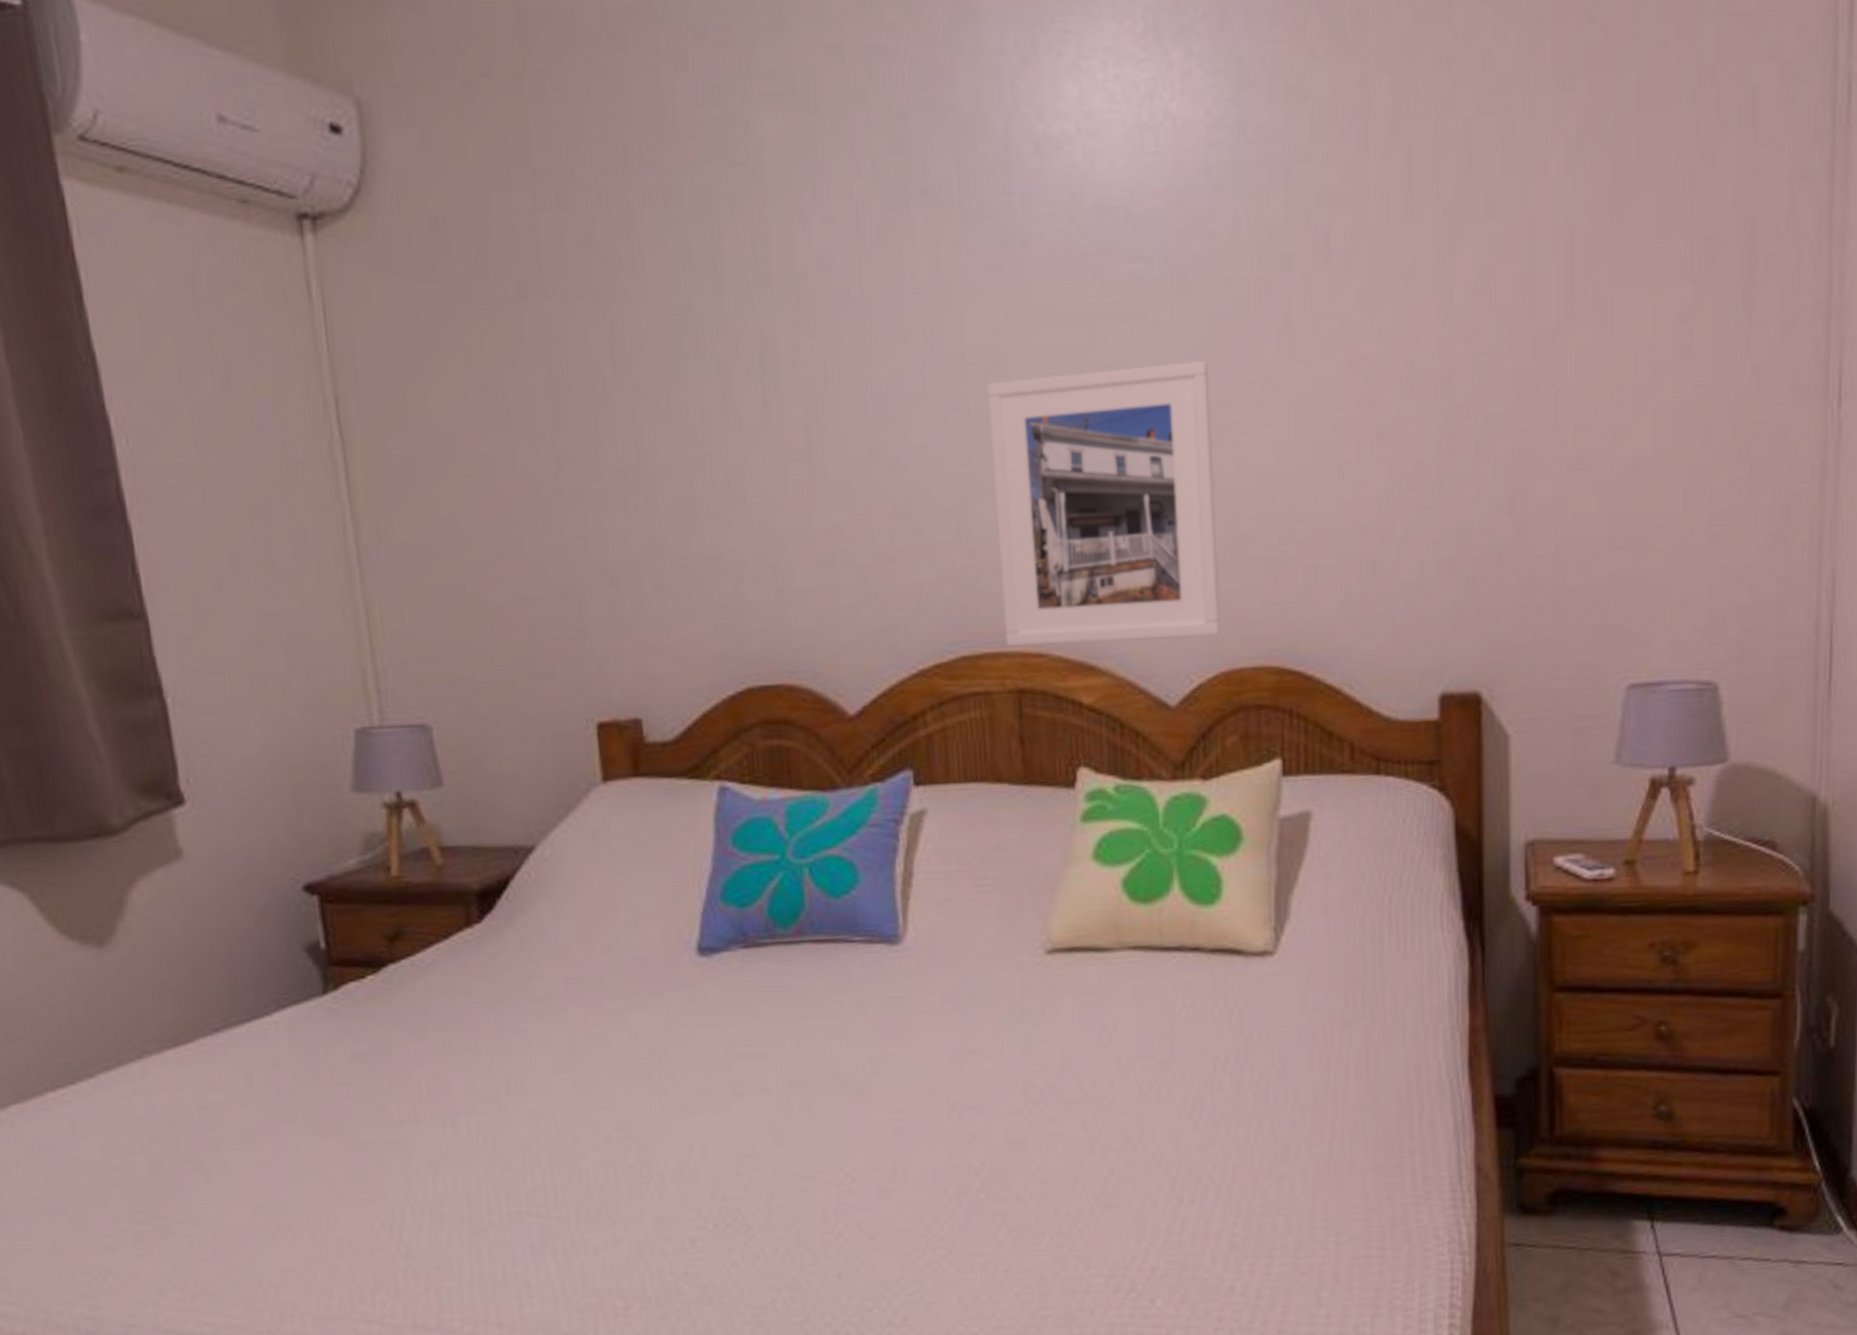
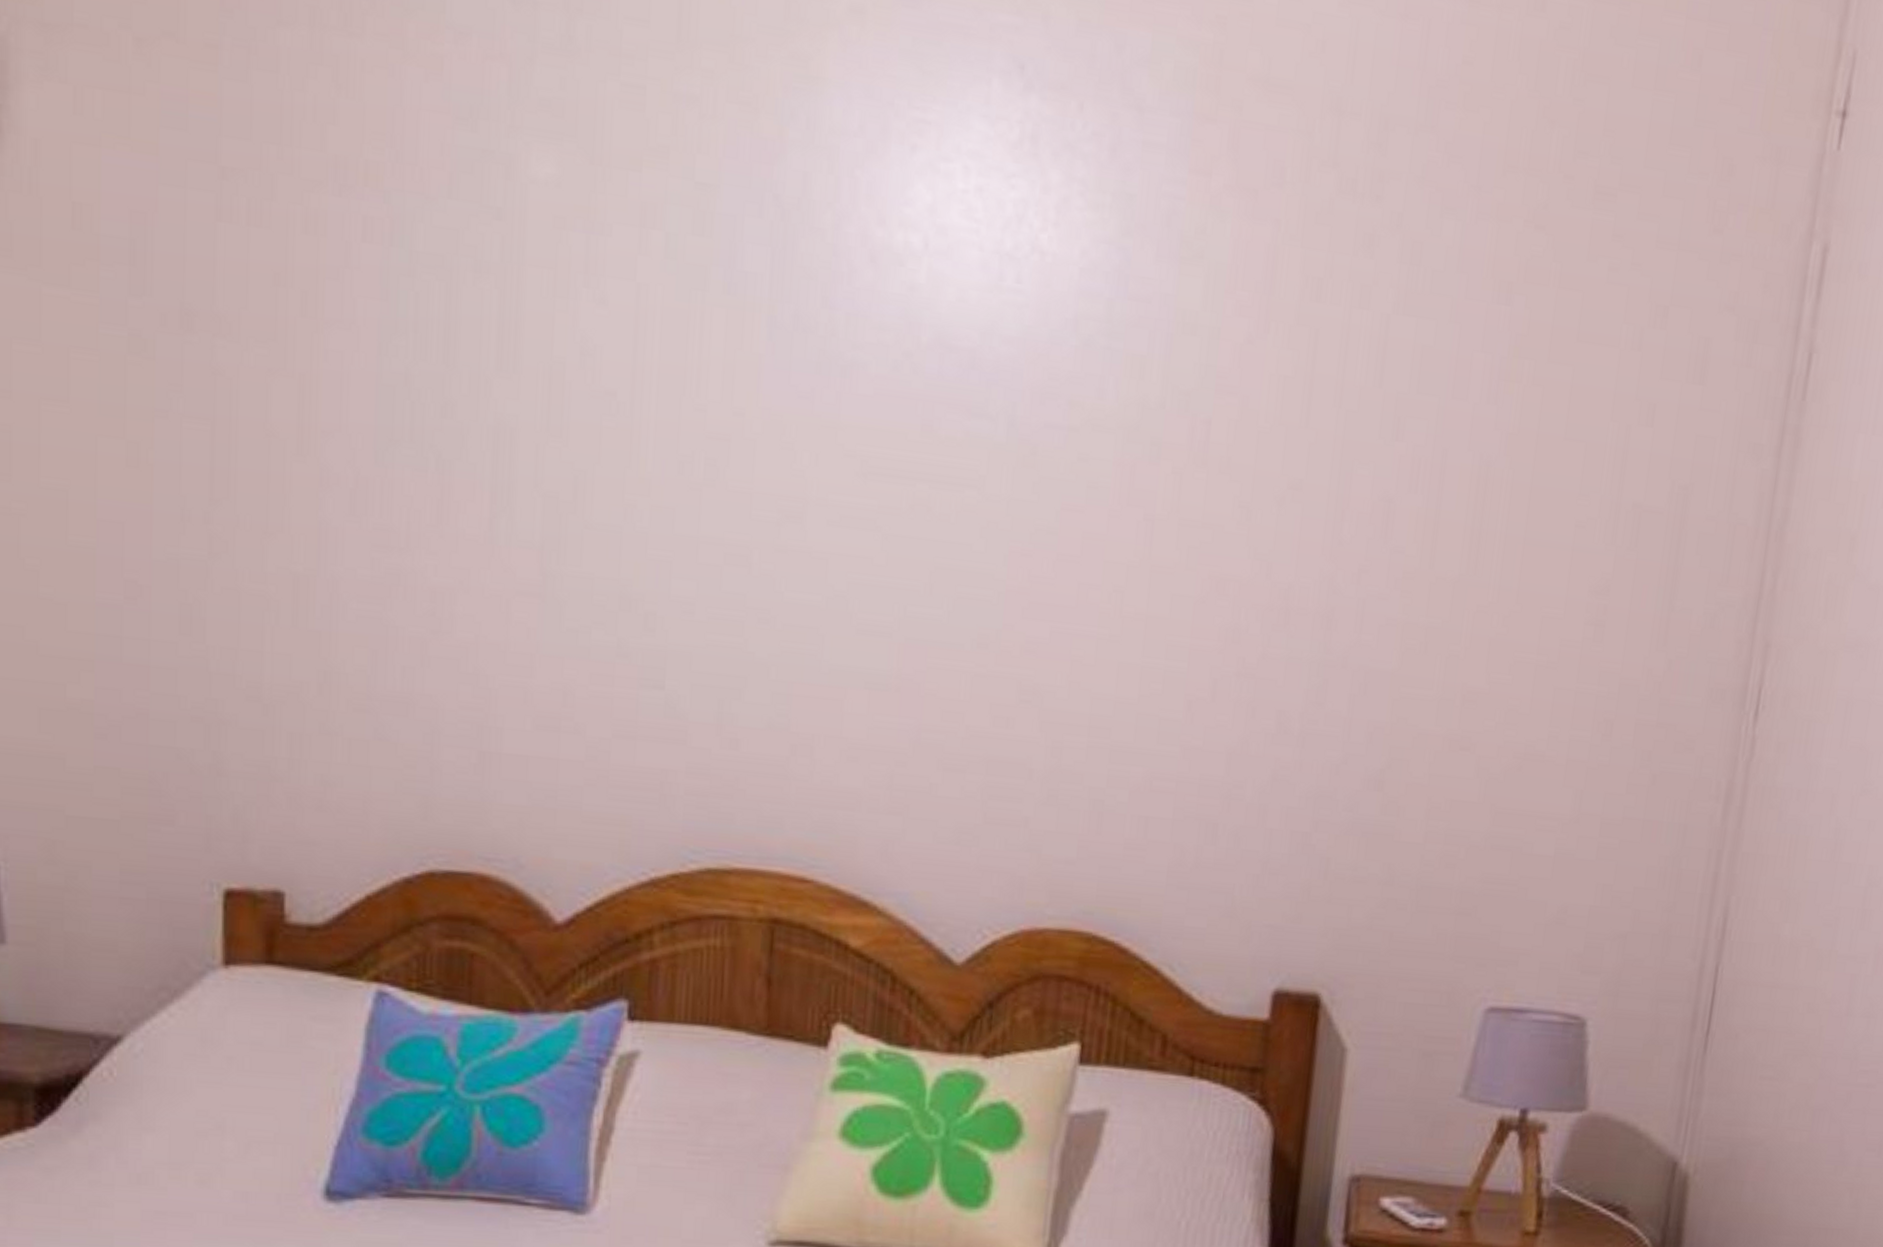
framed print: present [986,360,1221,647] -> none [762,536,1049,886]

